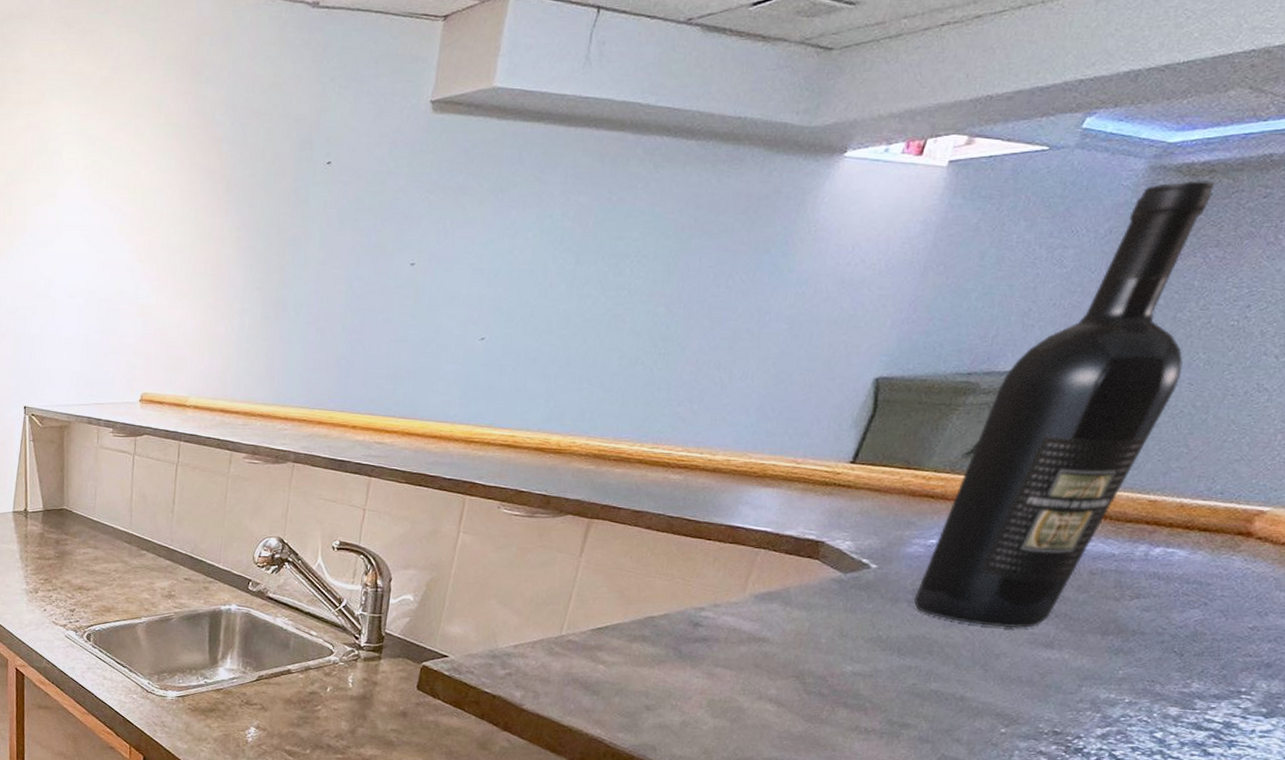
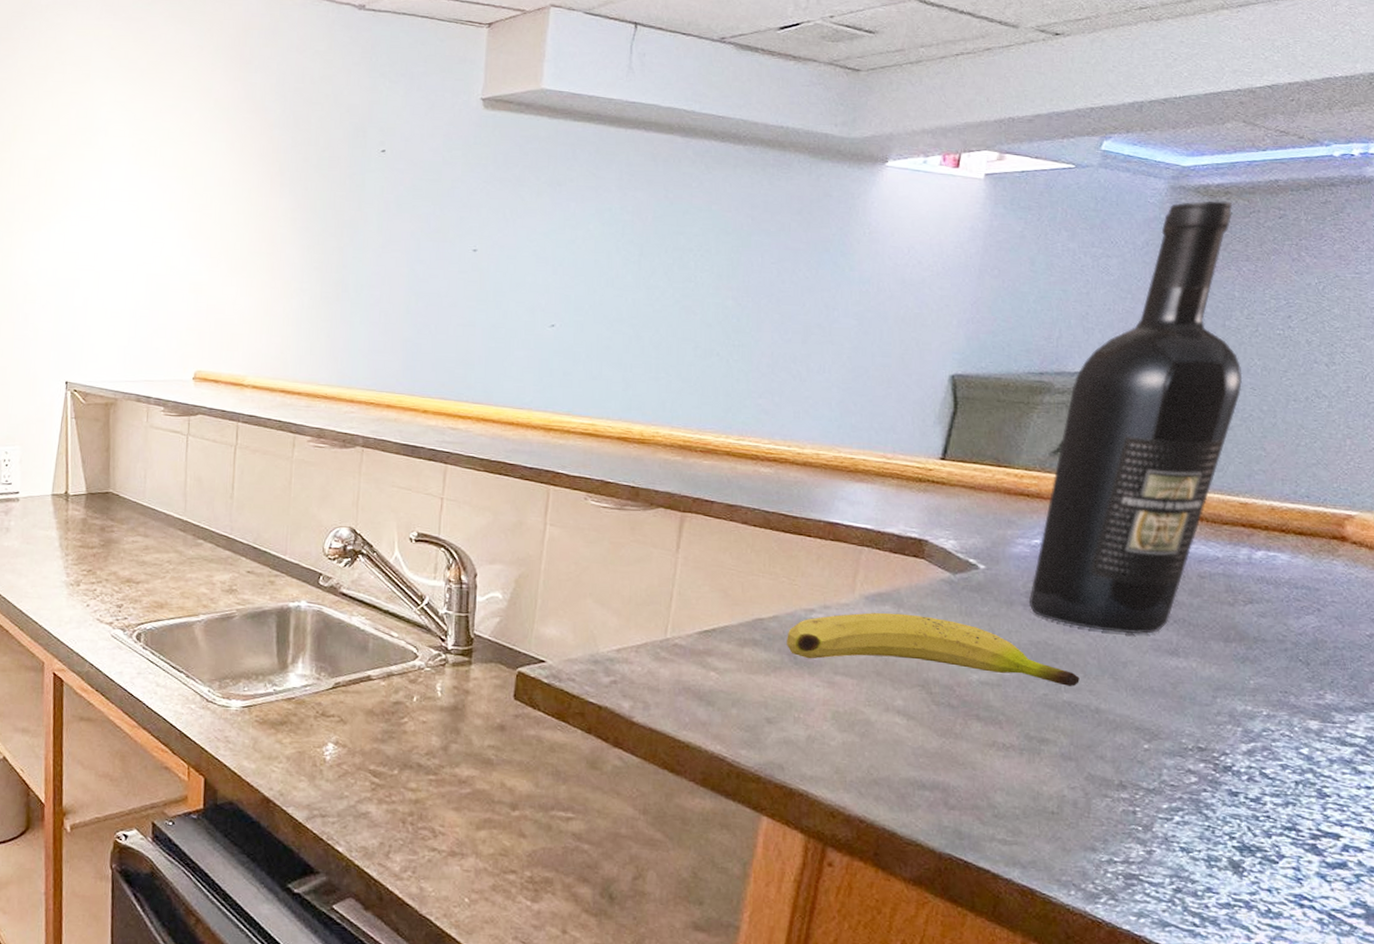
fruit: none [673,610,951,677] -> present [787,612,1080,686]

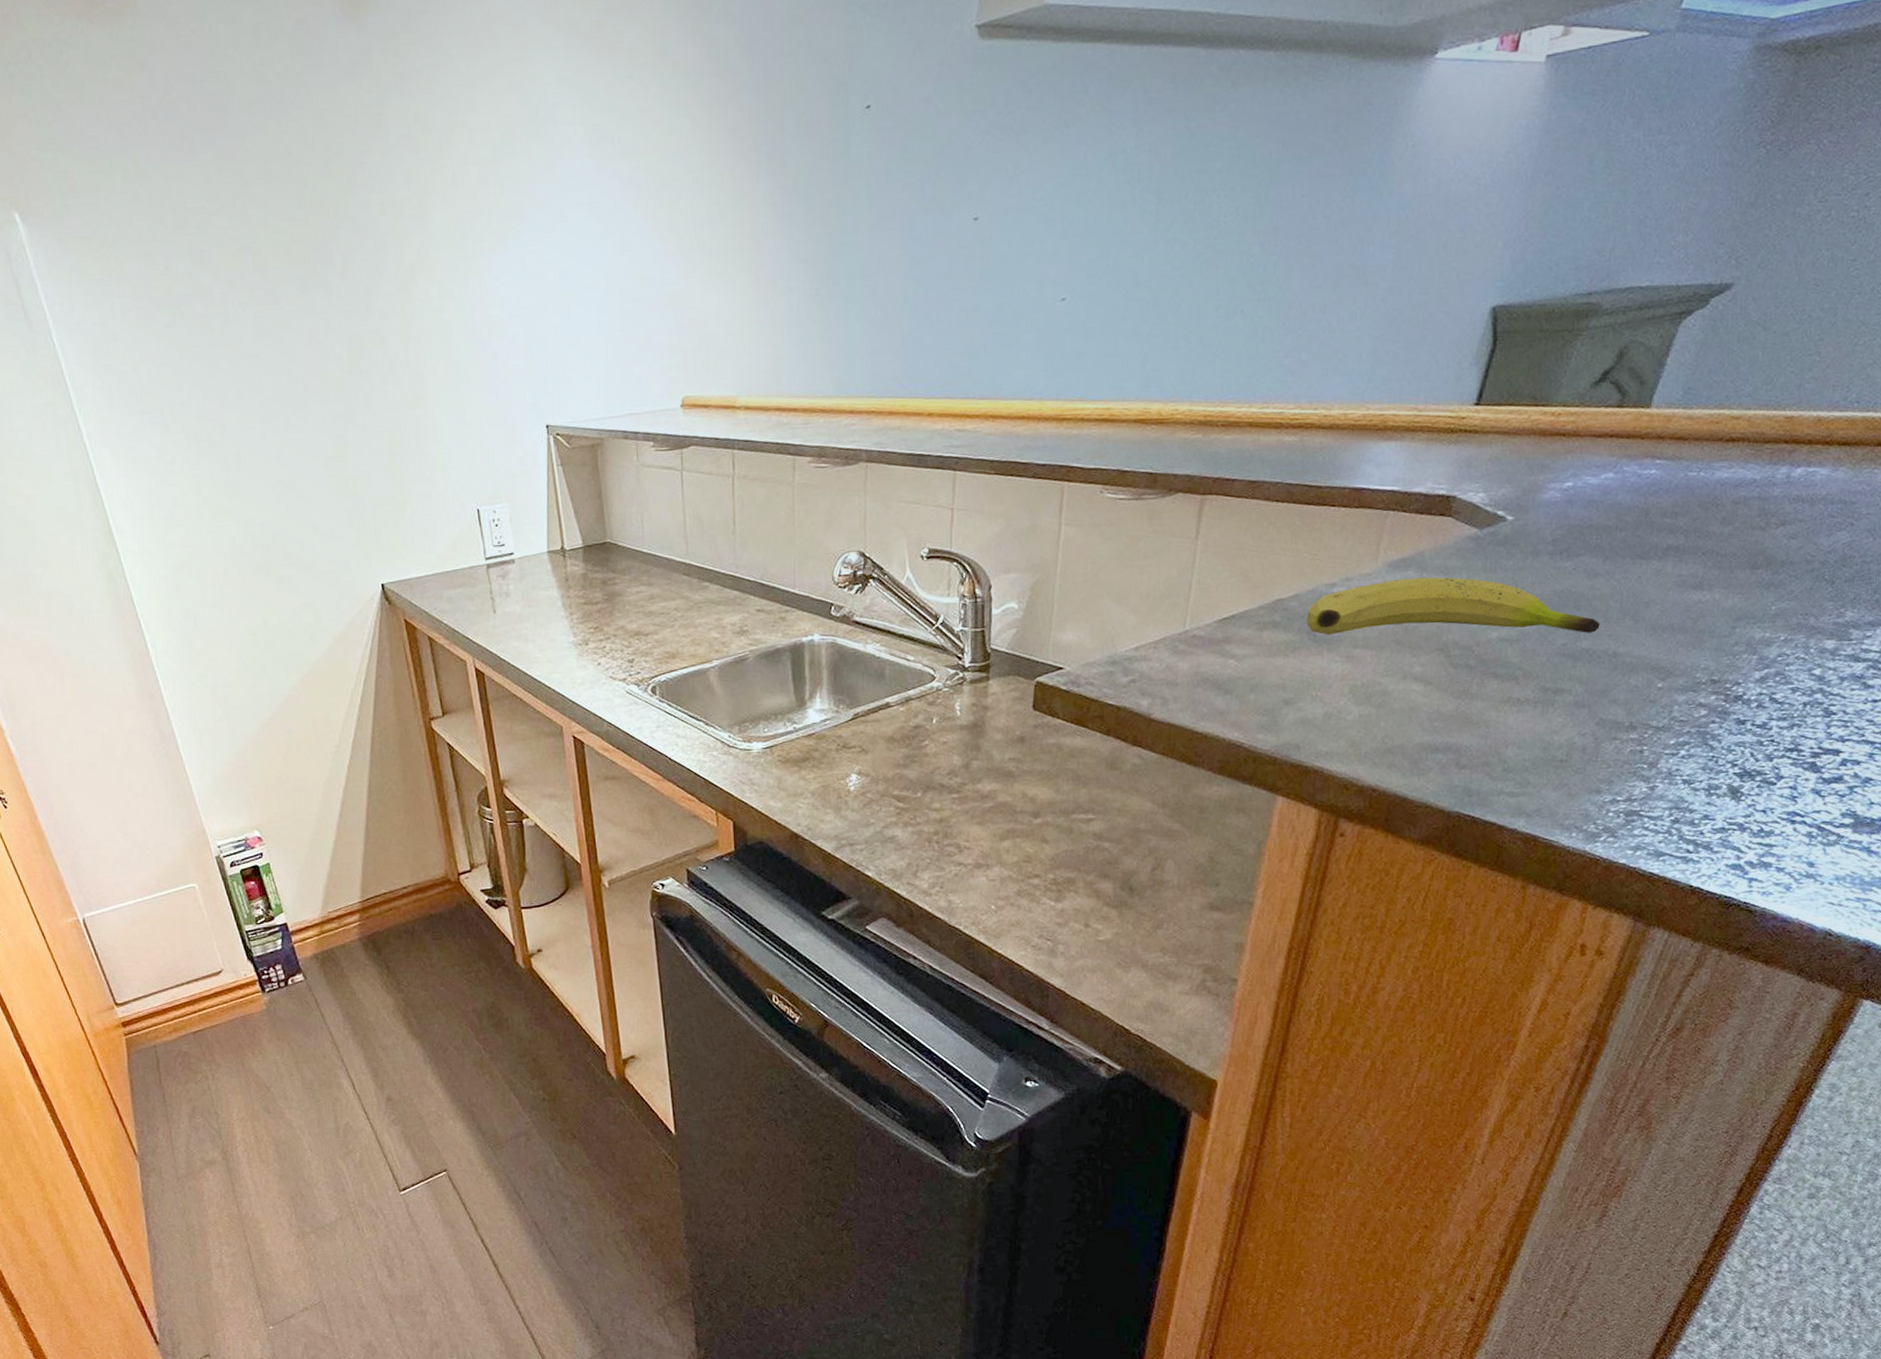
wine bottle: present [1028,201,1243,635] -> none [1555,58,1823,572]

